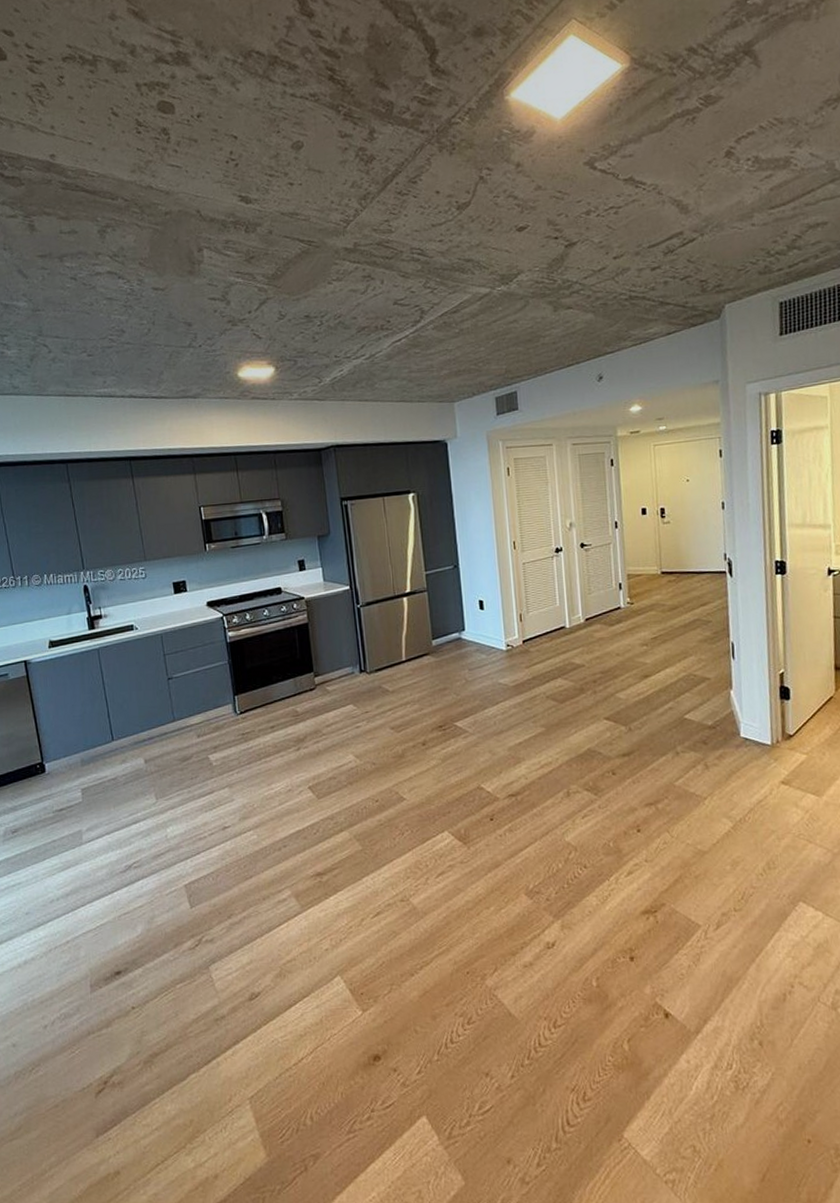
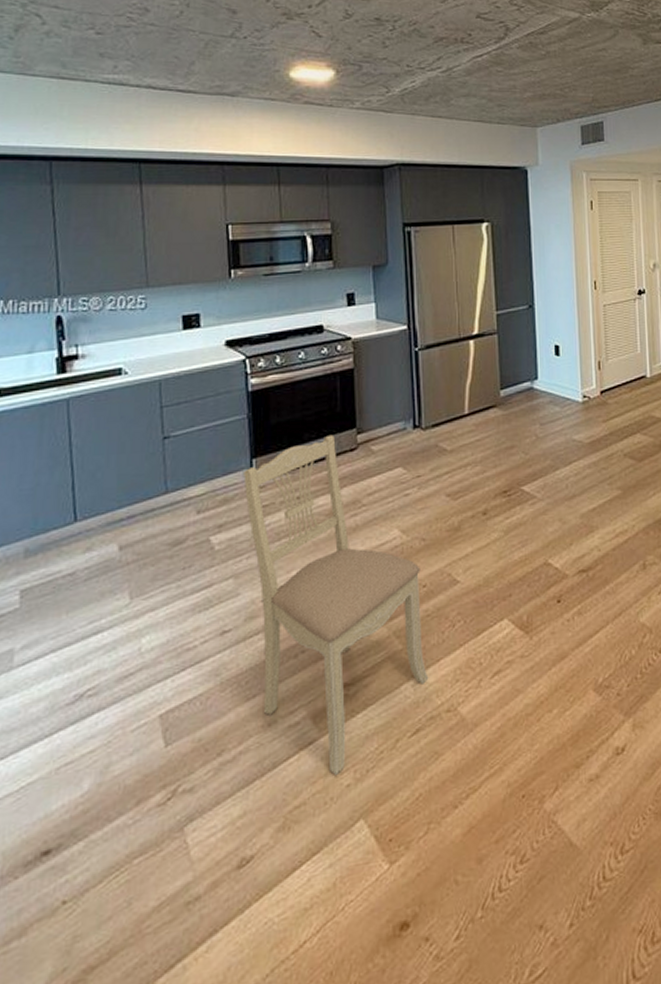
dining chair: none [229,677,385,941] -> present [243,434,429,775]

